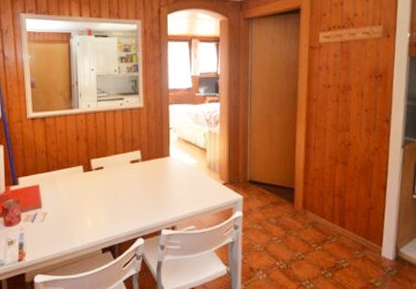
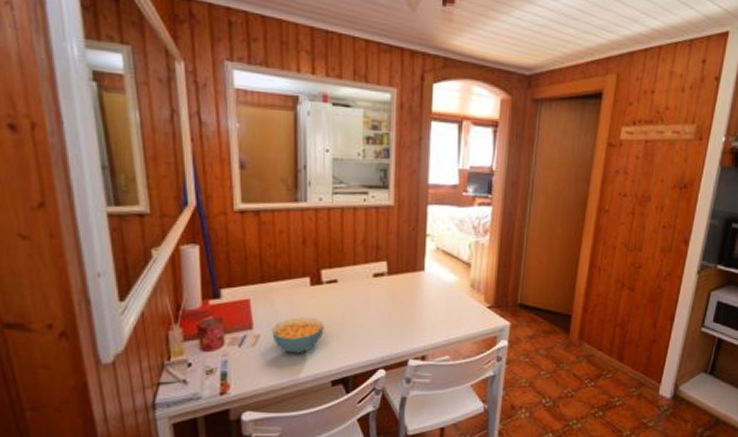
cereal bowl: none [56,197,95,227] -> present [272,317,324,353]

